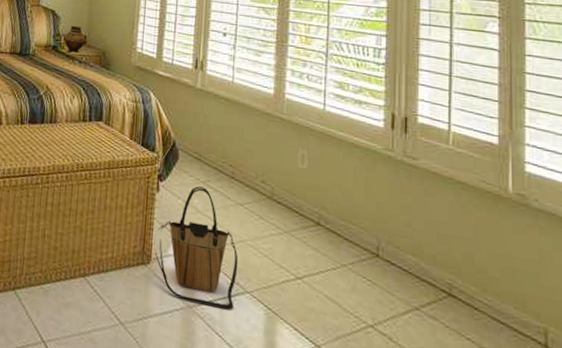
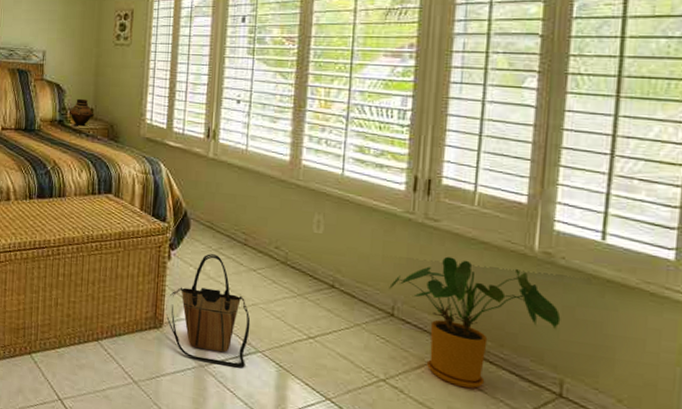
house plant: none [373,195,540,337] -> present [389,256,561,389]

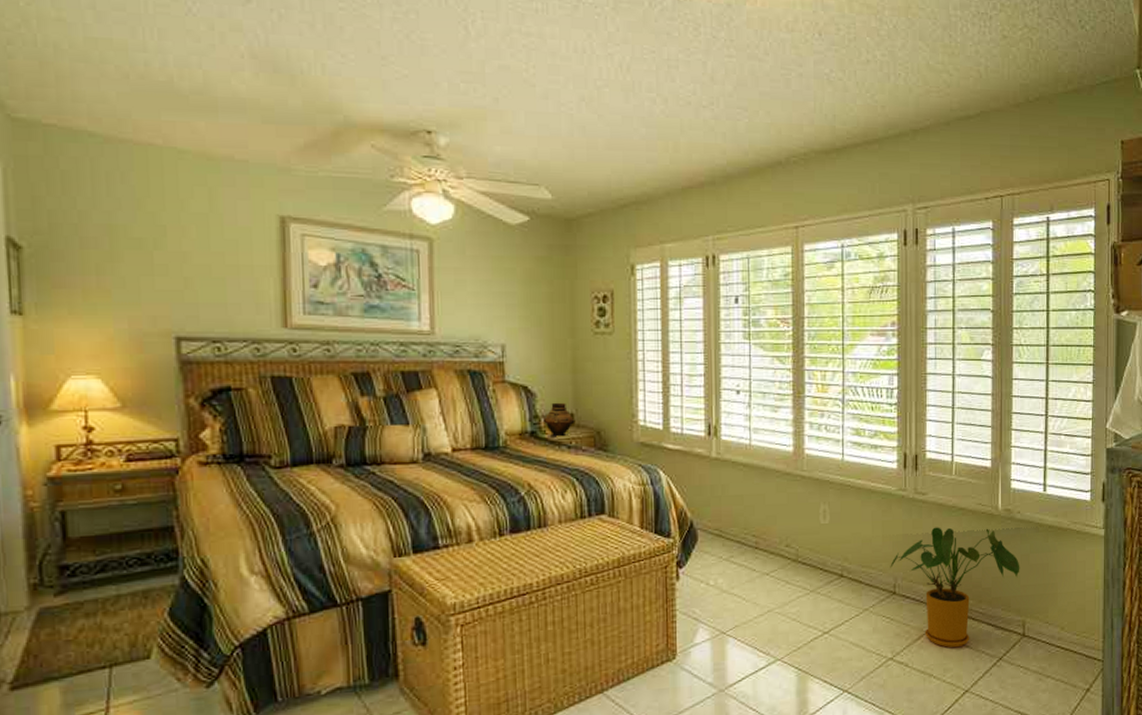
tote bag: present [166,254,251,368] -> none [678,564,768,685]

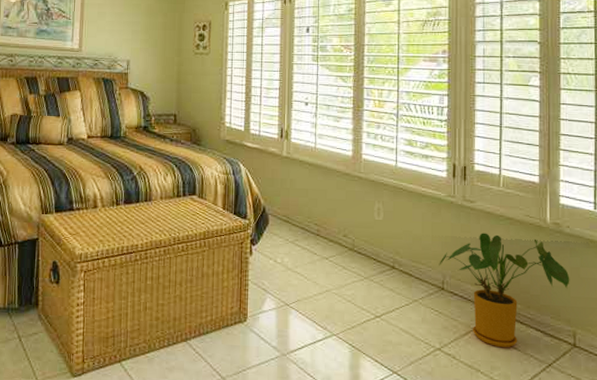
vase: present [542,402,576,437] -> none [153,105,177,132]

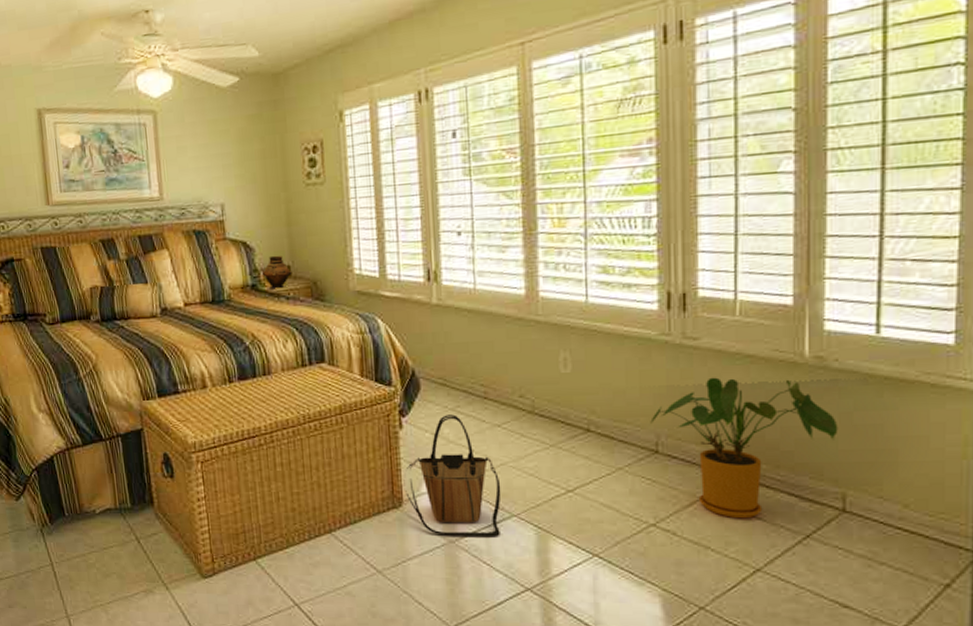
vase: none [153,105,177,132] -> present [261,255,292,289]
tote bag: none [249,246,325,353] -> present [403,414,501,537]

